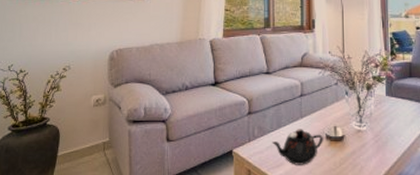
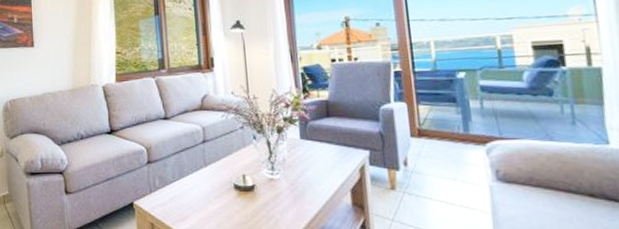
teapot: present [271,129,323,165] -> none [174,178,231,218]

